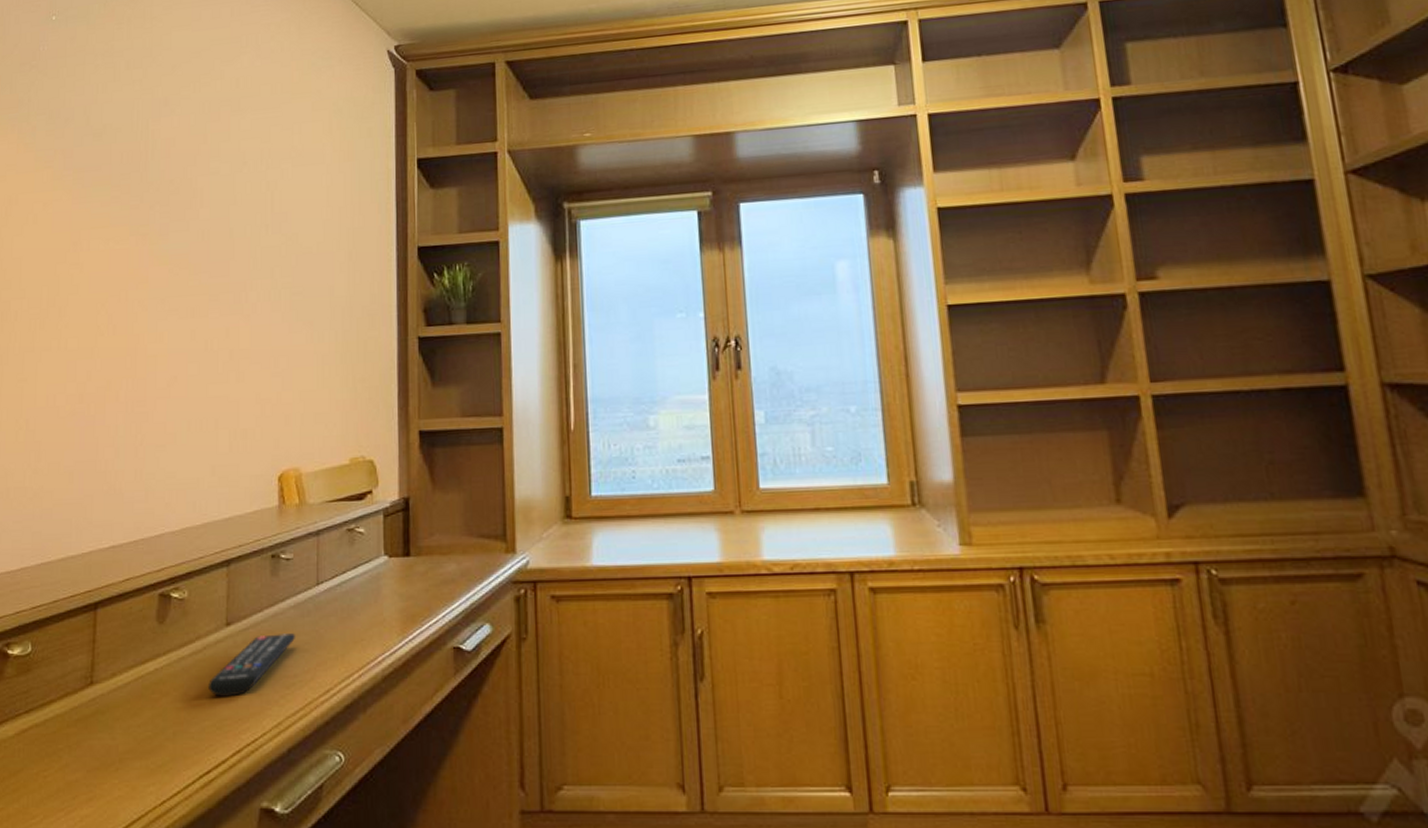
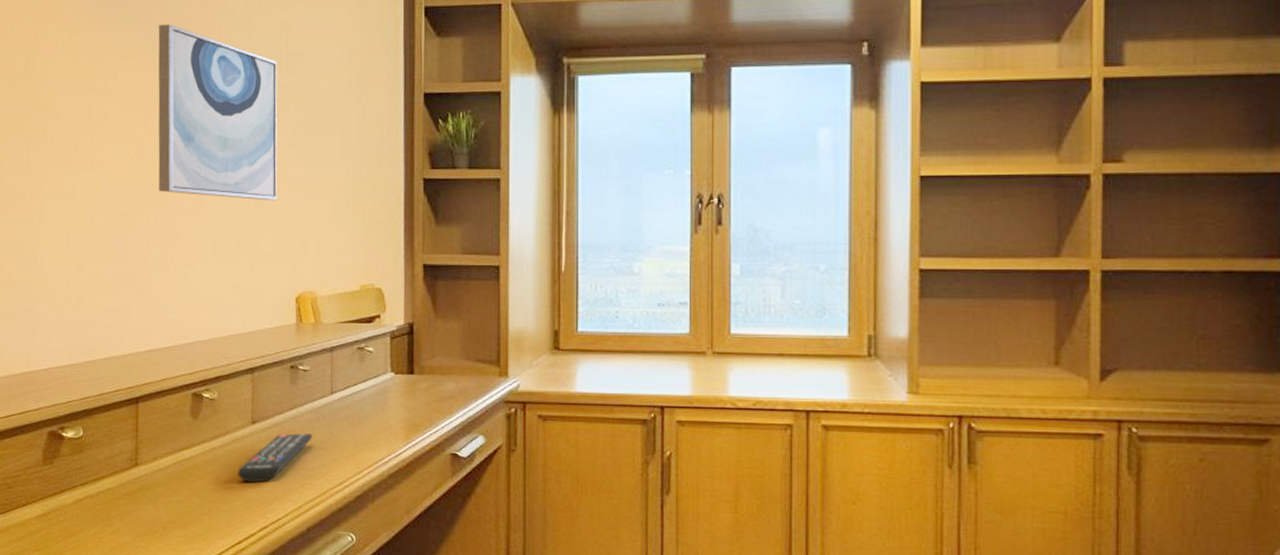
wall art: none [130,190,262,371] -> present [158,24,278,201]

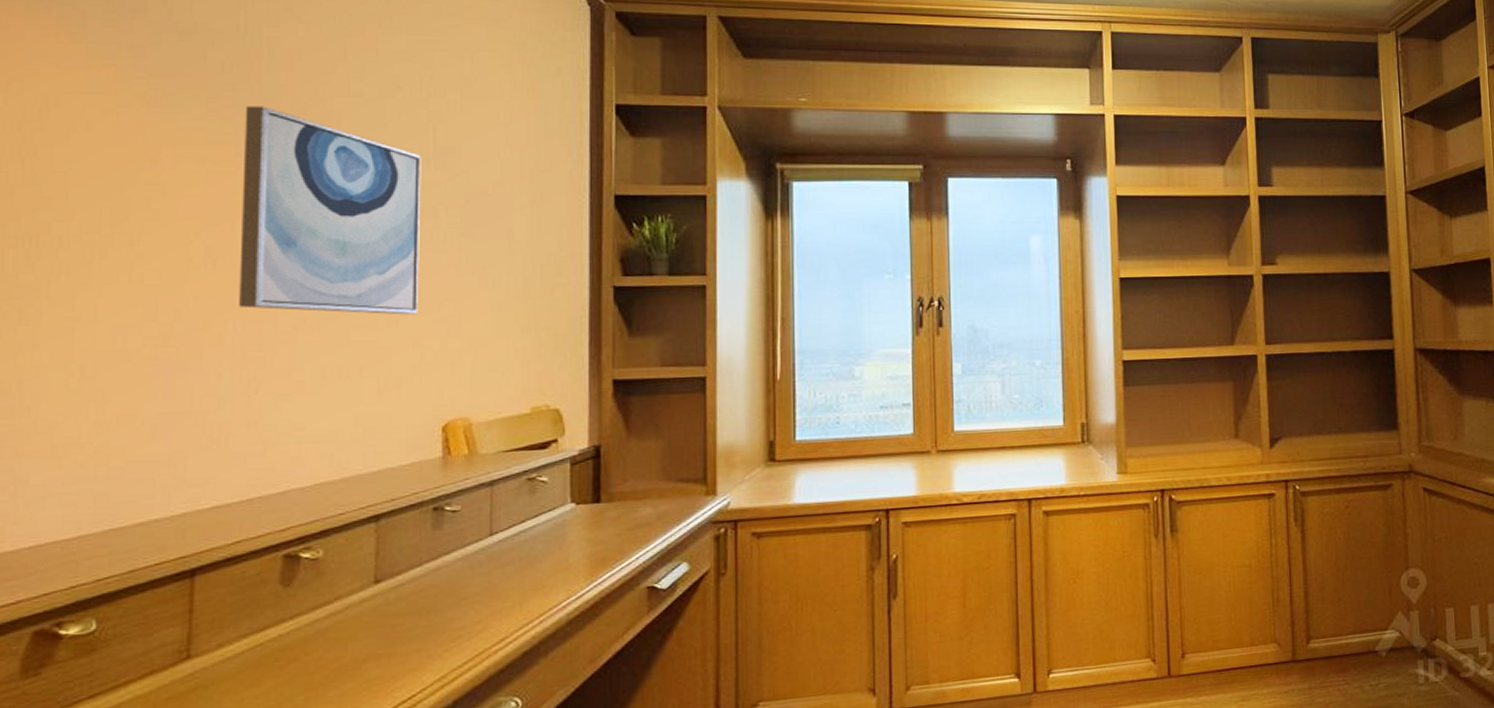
remote control: present [238,433,312,483] -> none [351,586,463,657]

